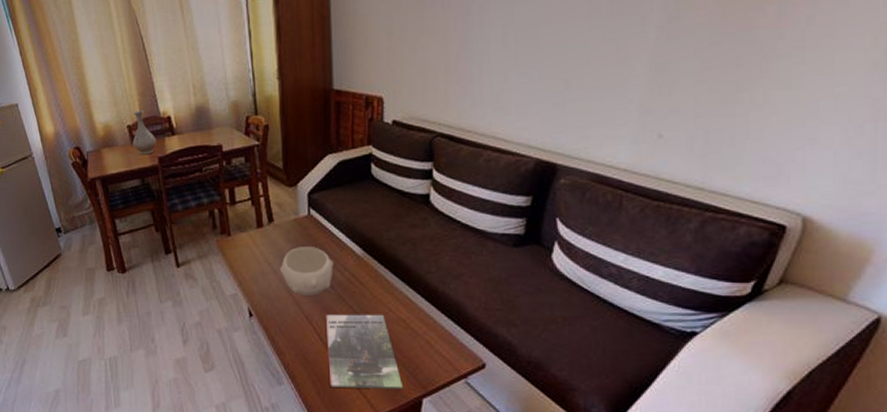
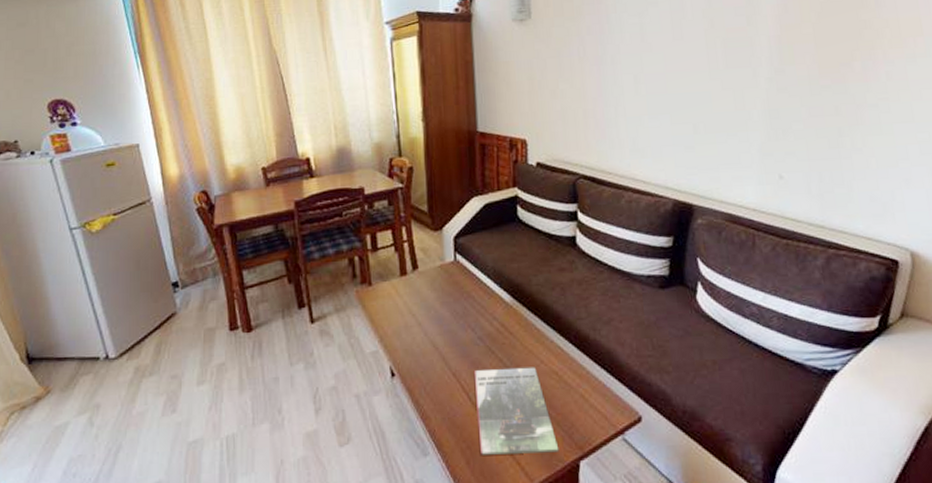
vase: present [132,110,157,155] -> none [267,151,294,199]
bowl: present [280,247,333,296] -> none [425,295,482,350]

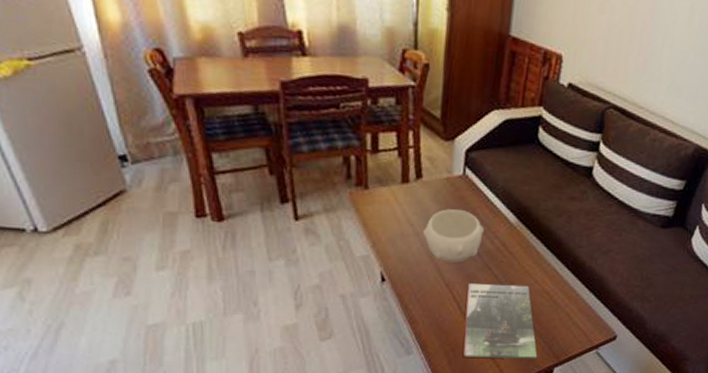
bowl: none [425,295,482,350] -> present [423,209,484,263]

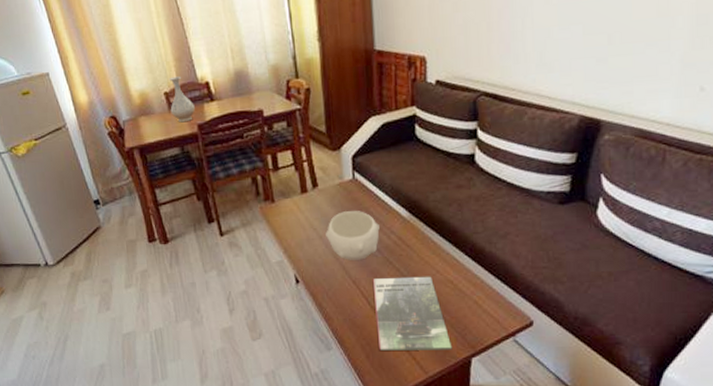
vase: none [244,14,281,76] -> present [168,76,196,123]

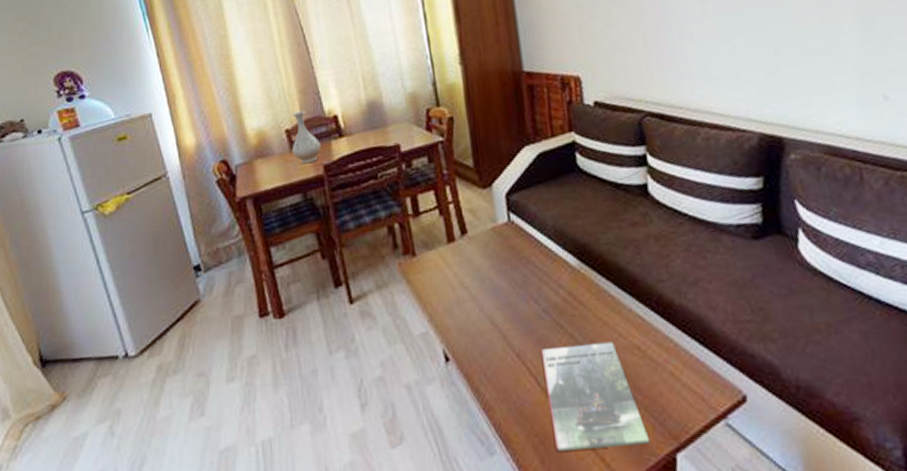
bowl: present [326,211,380,260] -> none [479,261,545,327]

